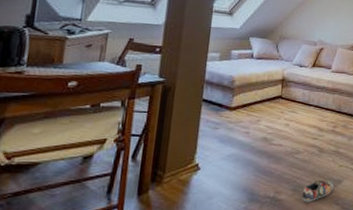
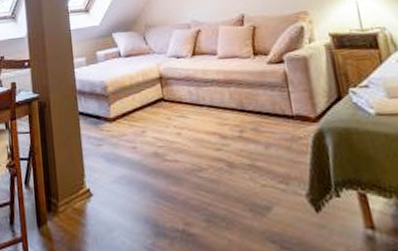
shoe: present [302,180,334,203] -> none [219,206,262,239]

